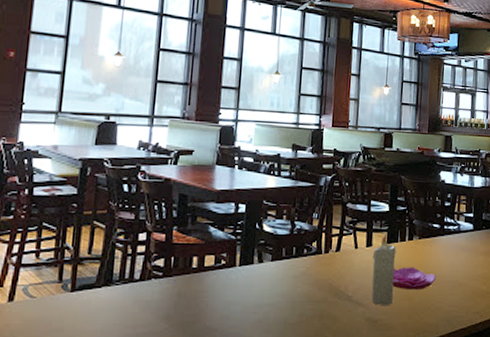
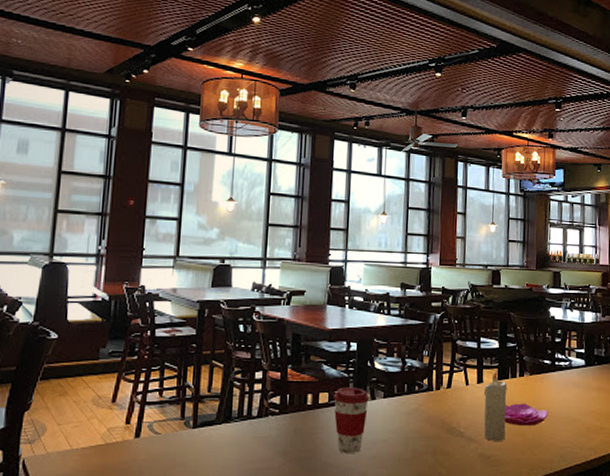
coffee cup: none [219,250,257,319] -> present [333,387,370,454]

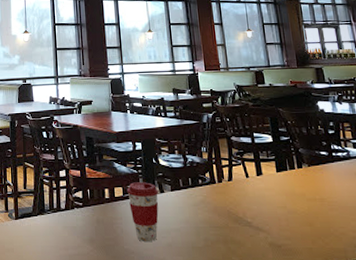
candle: present [483,371,507,441] -> none [264,164,293,231]
flower: present [505,403,548,425] -> none [288,193,334,215]

